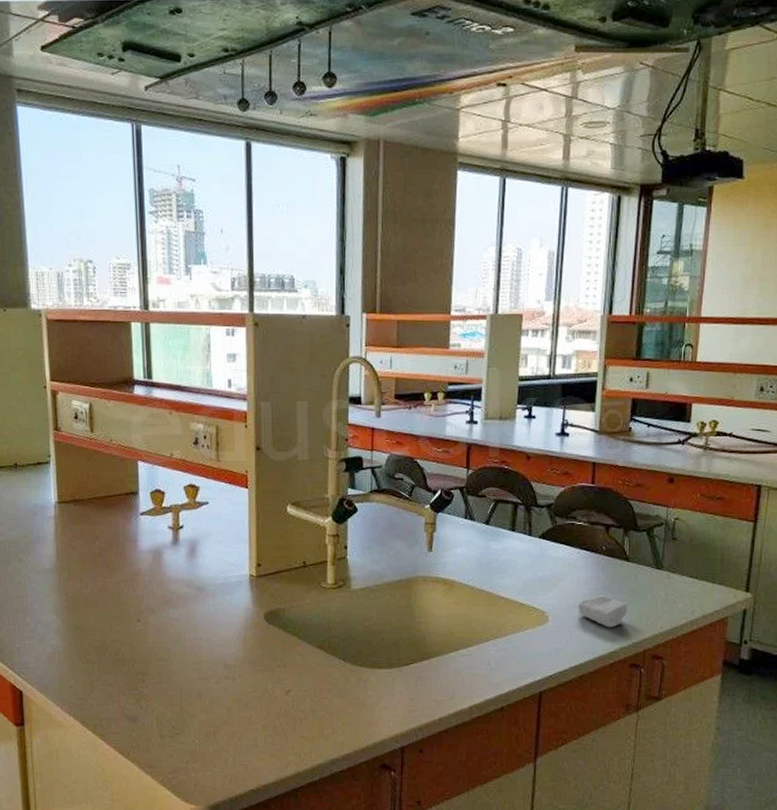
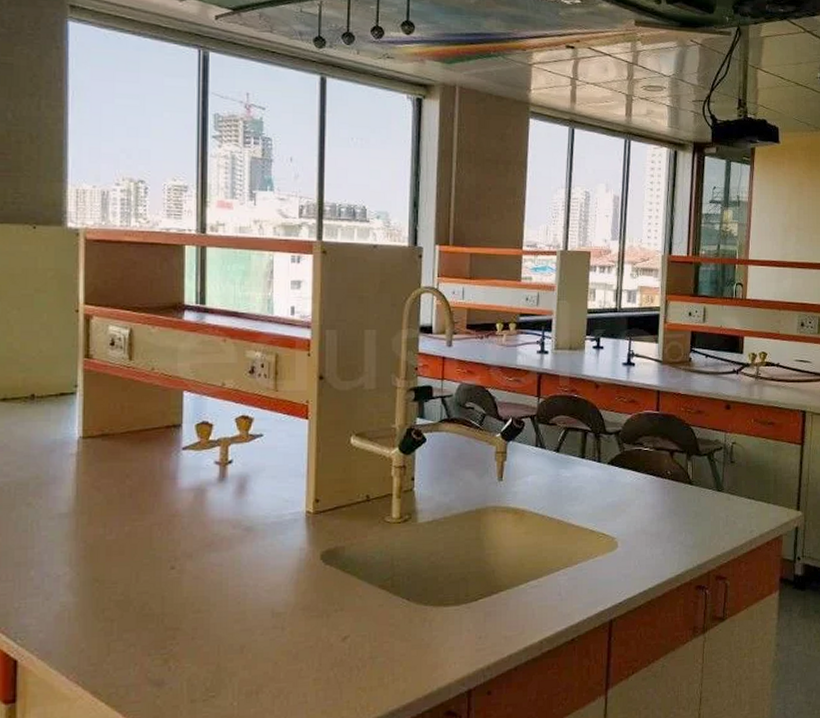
soap bar: present [578,595,628,628] -> none [645,519,692,551]

